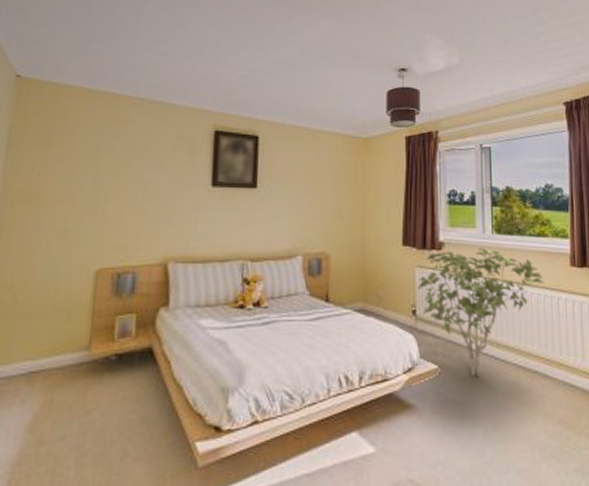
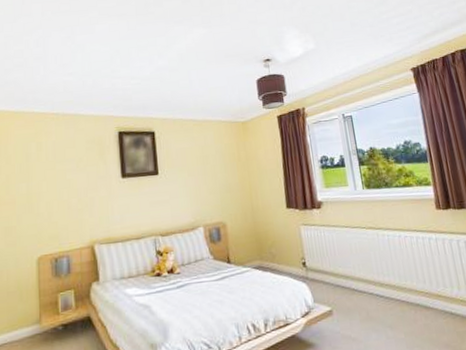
shrub: present [417,247,545,376] -> none [304,202,416,314]

